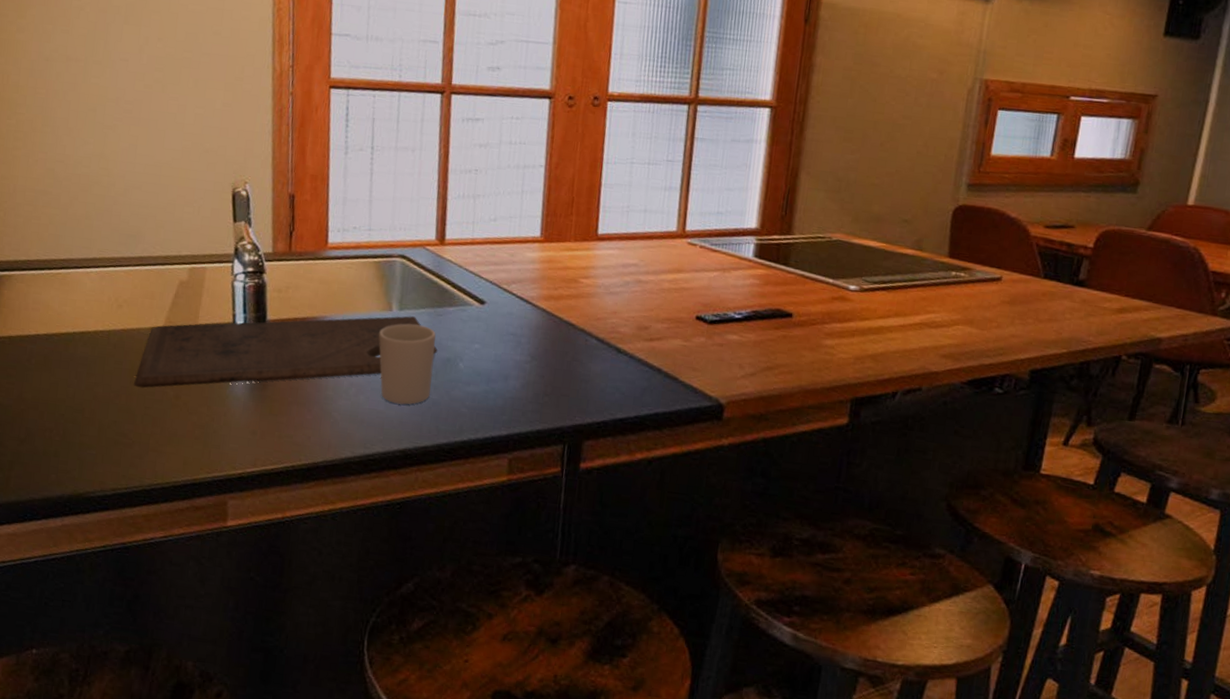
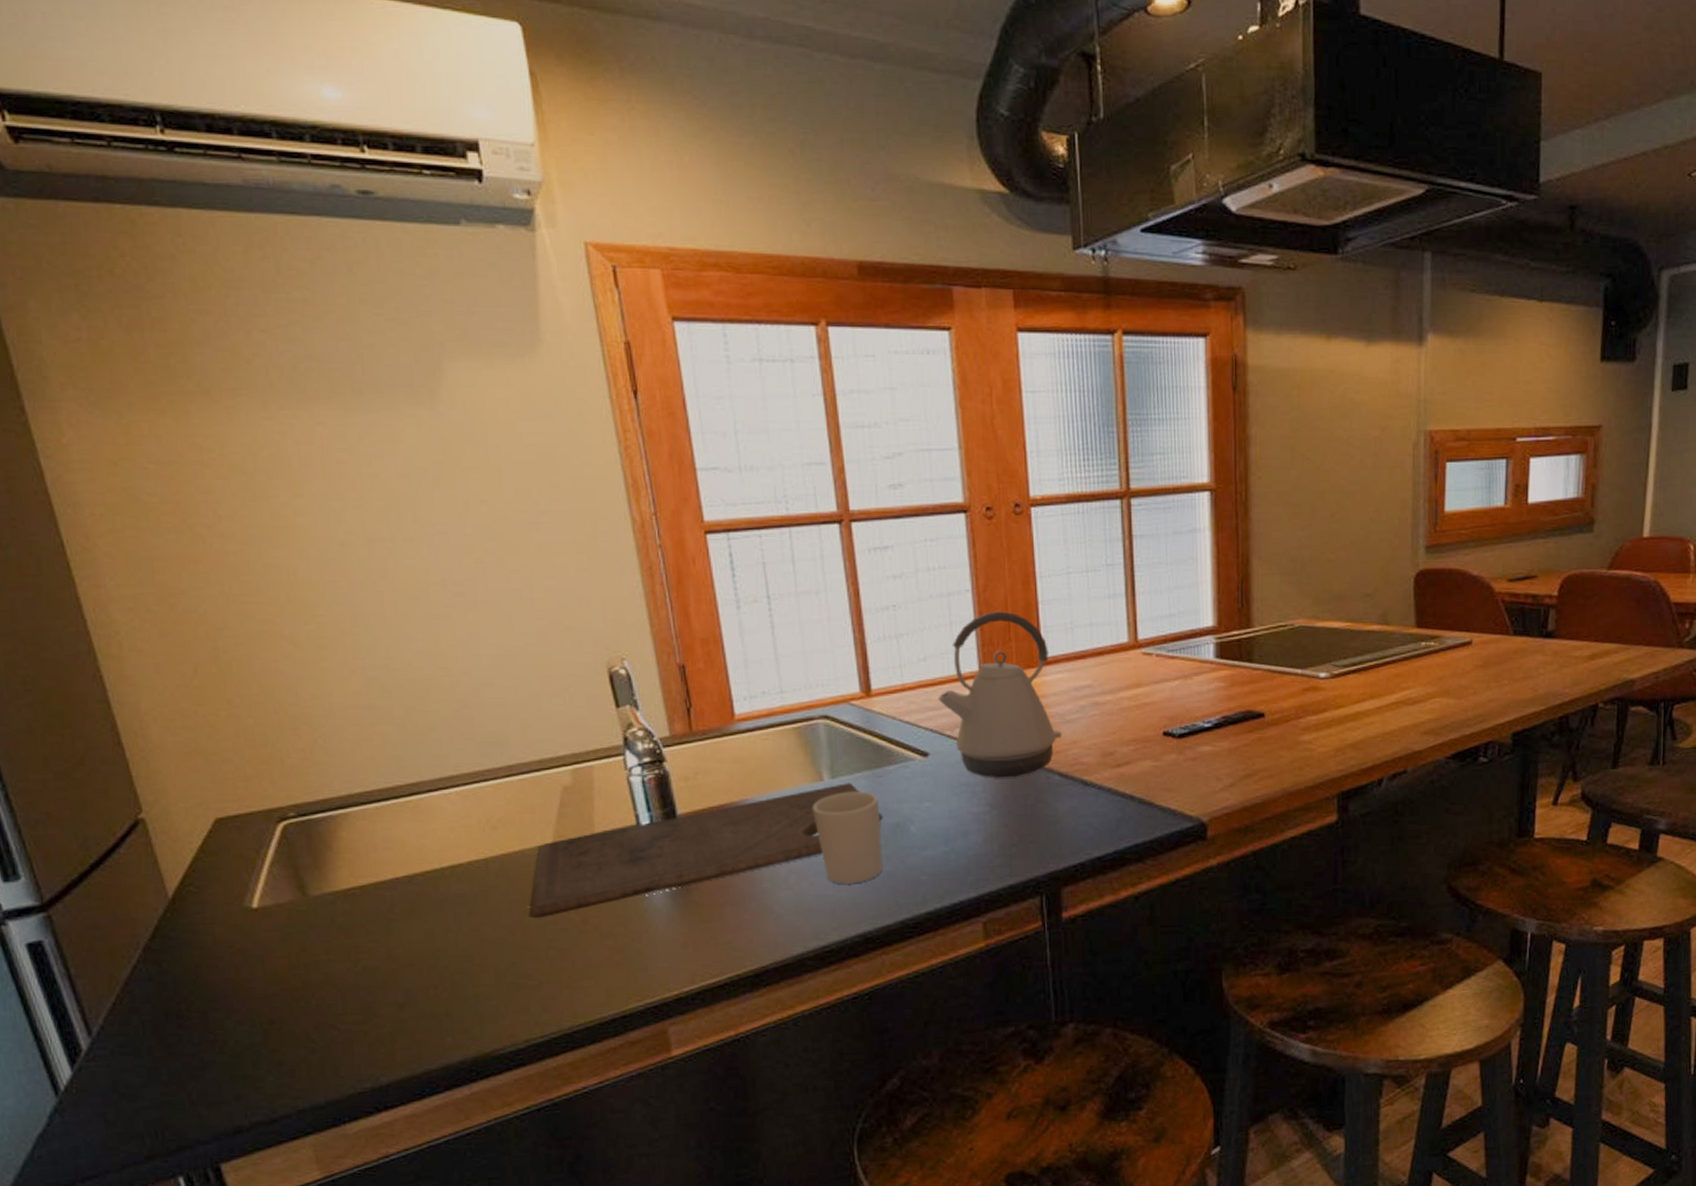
kettle: none [501,187,605,335] -> present [938,611,1062,778]

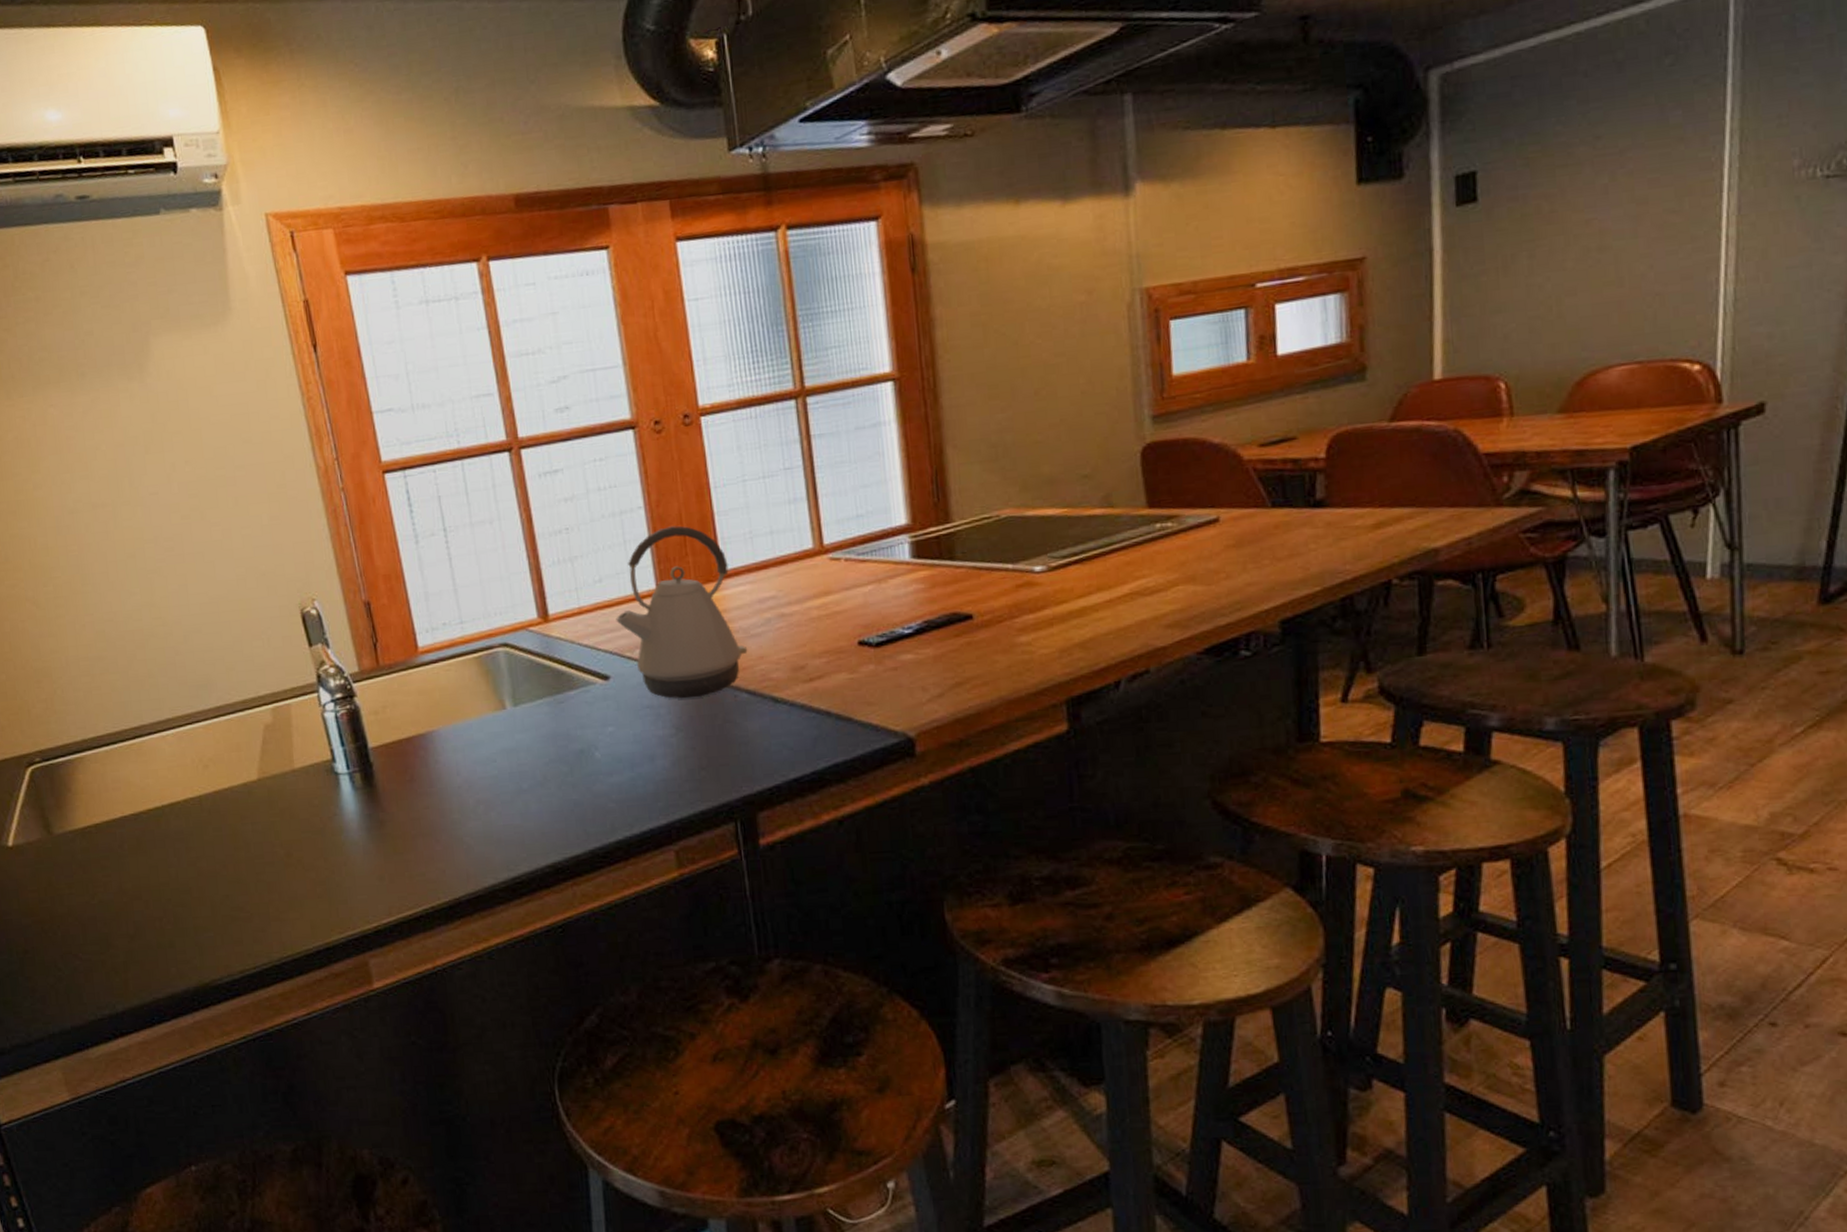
cutting board: present [527,783,883,919] -> none [238,710,567,853]
mug: present [813,791,883,885] -> none [497,718,569,814]

